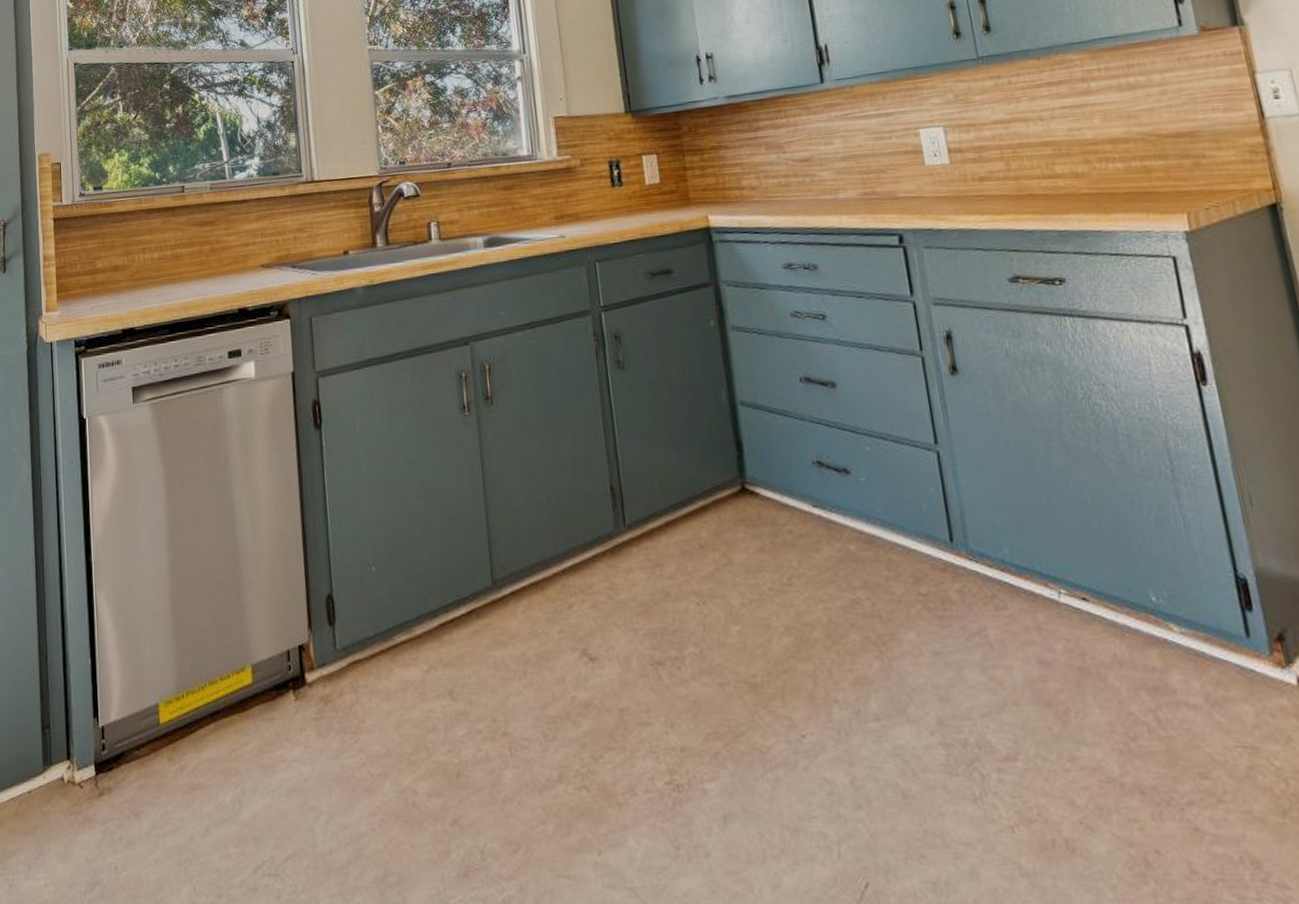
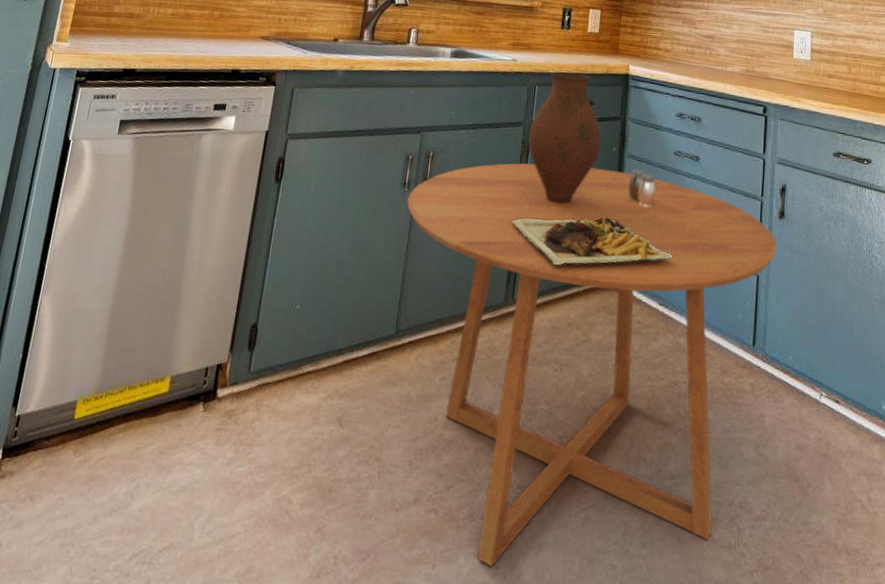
dining table: none [471,348,958,848] -> present [407,163,777,567]
vase: none [599,237,694,403] -> present [527,71,602,205]
food plate: none [602,407,818,477] -> present [512,216,673,266]
salt and pepper shaker: none [740,342,779,389] -> present [628,169,656,208]

